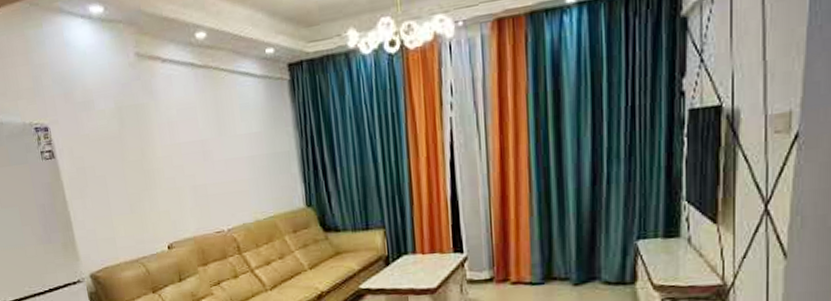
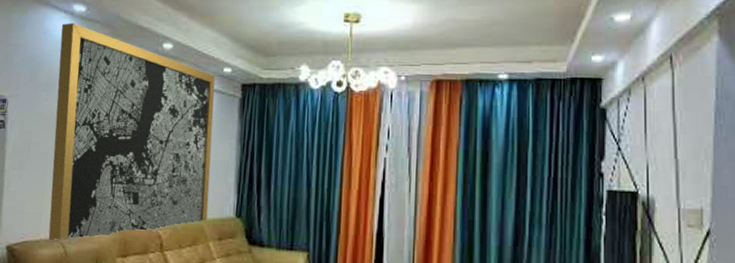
wall art: none [82,27,279,264] -> present [48,22,216,242]

